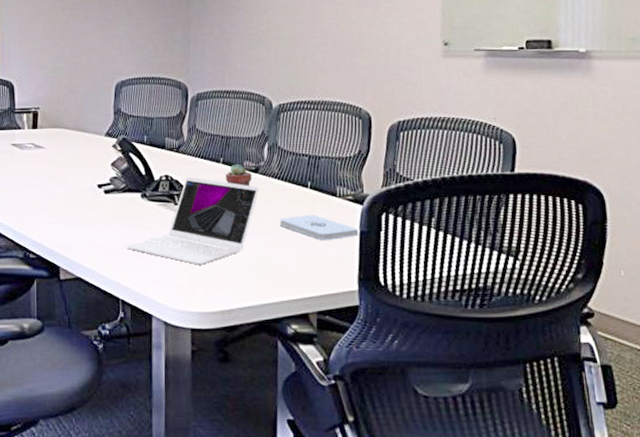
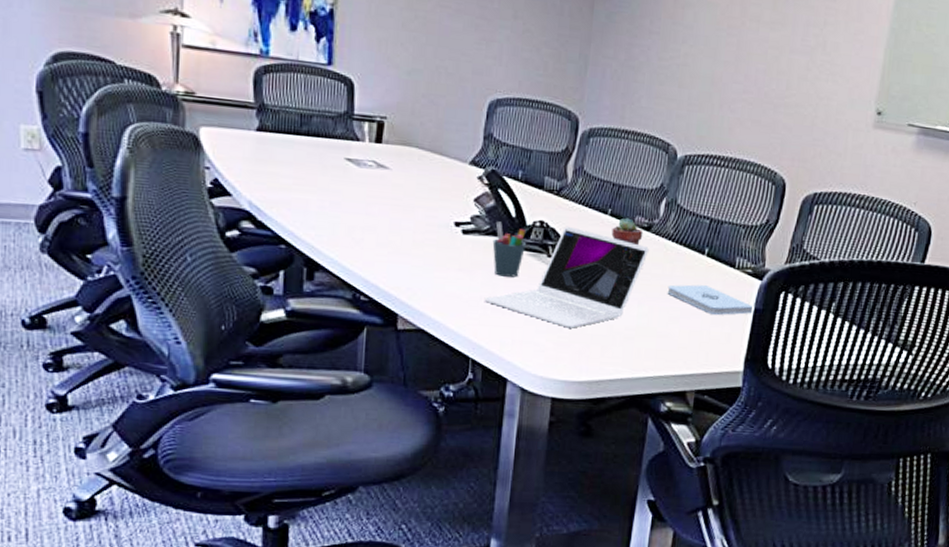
pen holder: none [129,180,156,226] -> present [492,221,526,277]

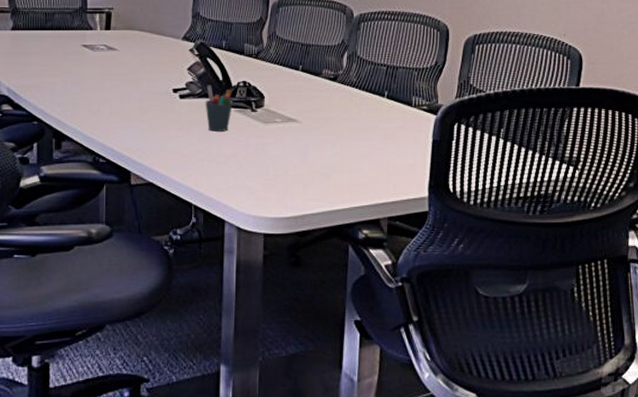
laptop: present [484,226,649,329] -> none [201,83,337,171]
potted succulent: present [611,217,644,246] -> none [304,71,331,95]
notepad: present [667,284,754,316] -> none [355,124,432,149]

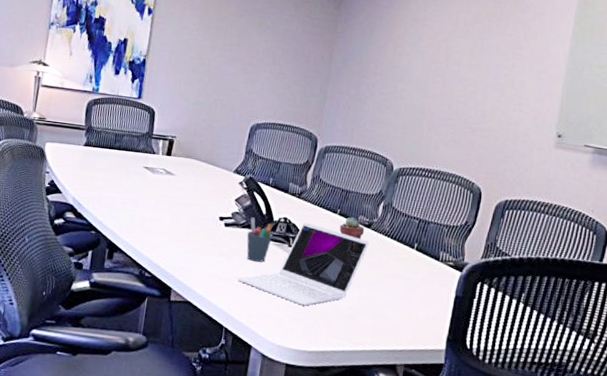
laptop: none [201,83,337,171] -> present [237,222,369,306]
potted succulent: none [304,71,331,95] -> present [339,217,365,240]

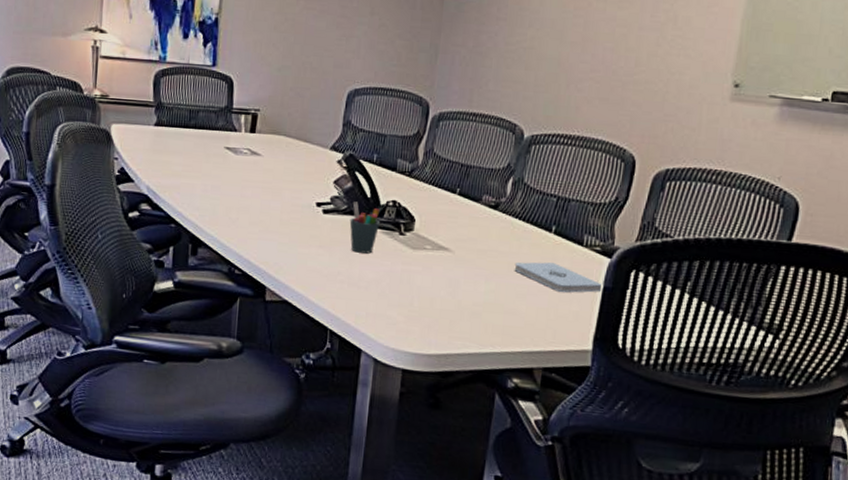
laptop: present [237,222,369,306] -> none [341,205,496,303]
potted succulent: present [339,217,365,240] -> none [460,196,491,224]
notepad: none [383,273,455,301] -> present [514,262,603,293]

